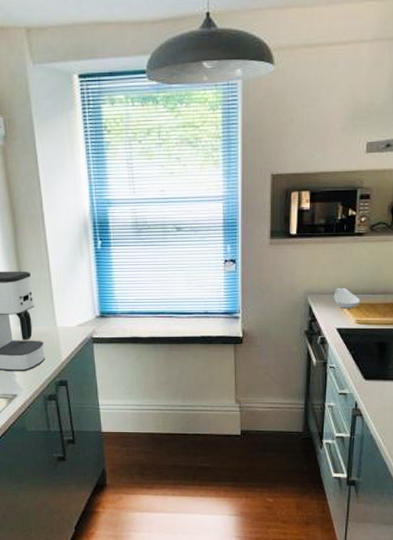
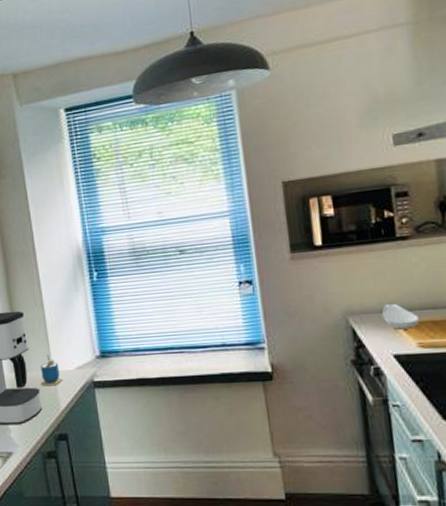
cup: none [45,312,65,340] -> present [41,354,63,387]

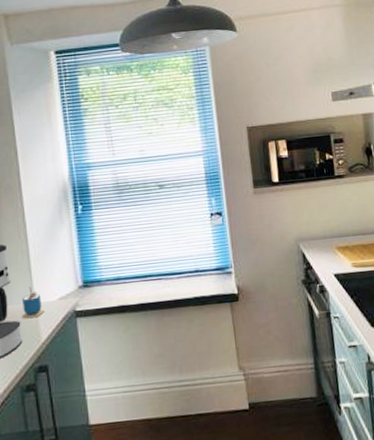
spoon rest: present [381,303,420,330] -> none [324,230,354,253]

